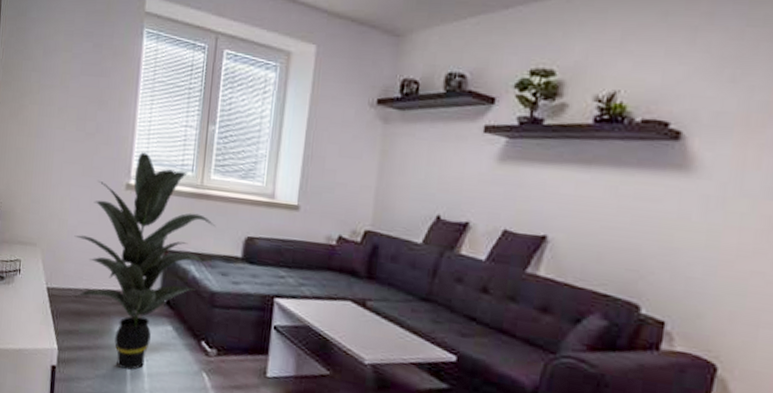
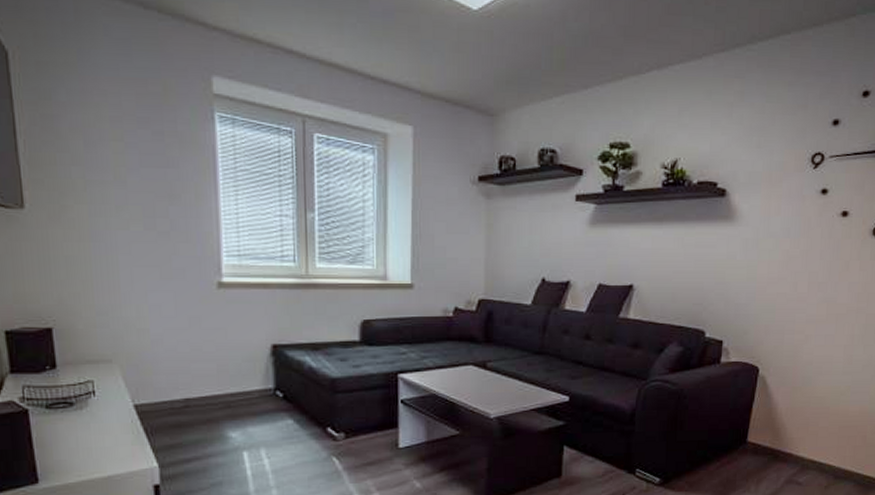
indoor plant: present [74,152,216,370] -> none [160,247,328,471]

